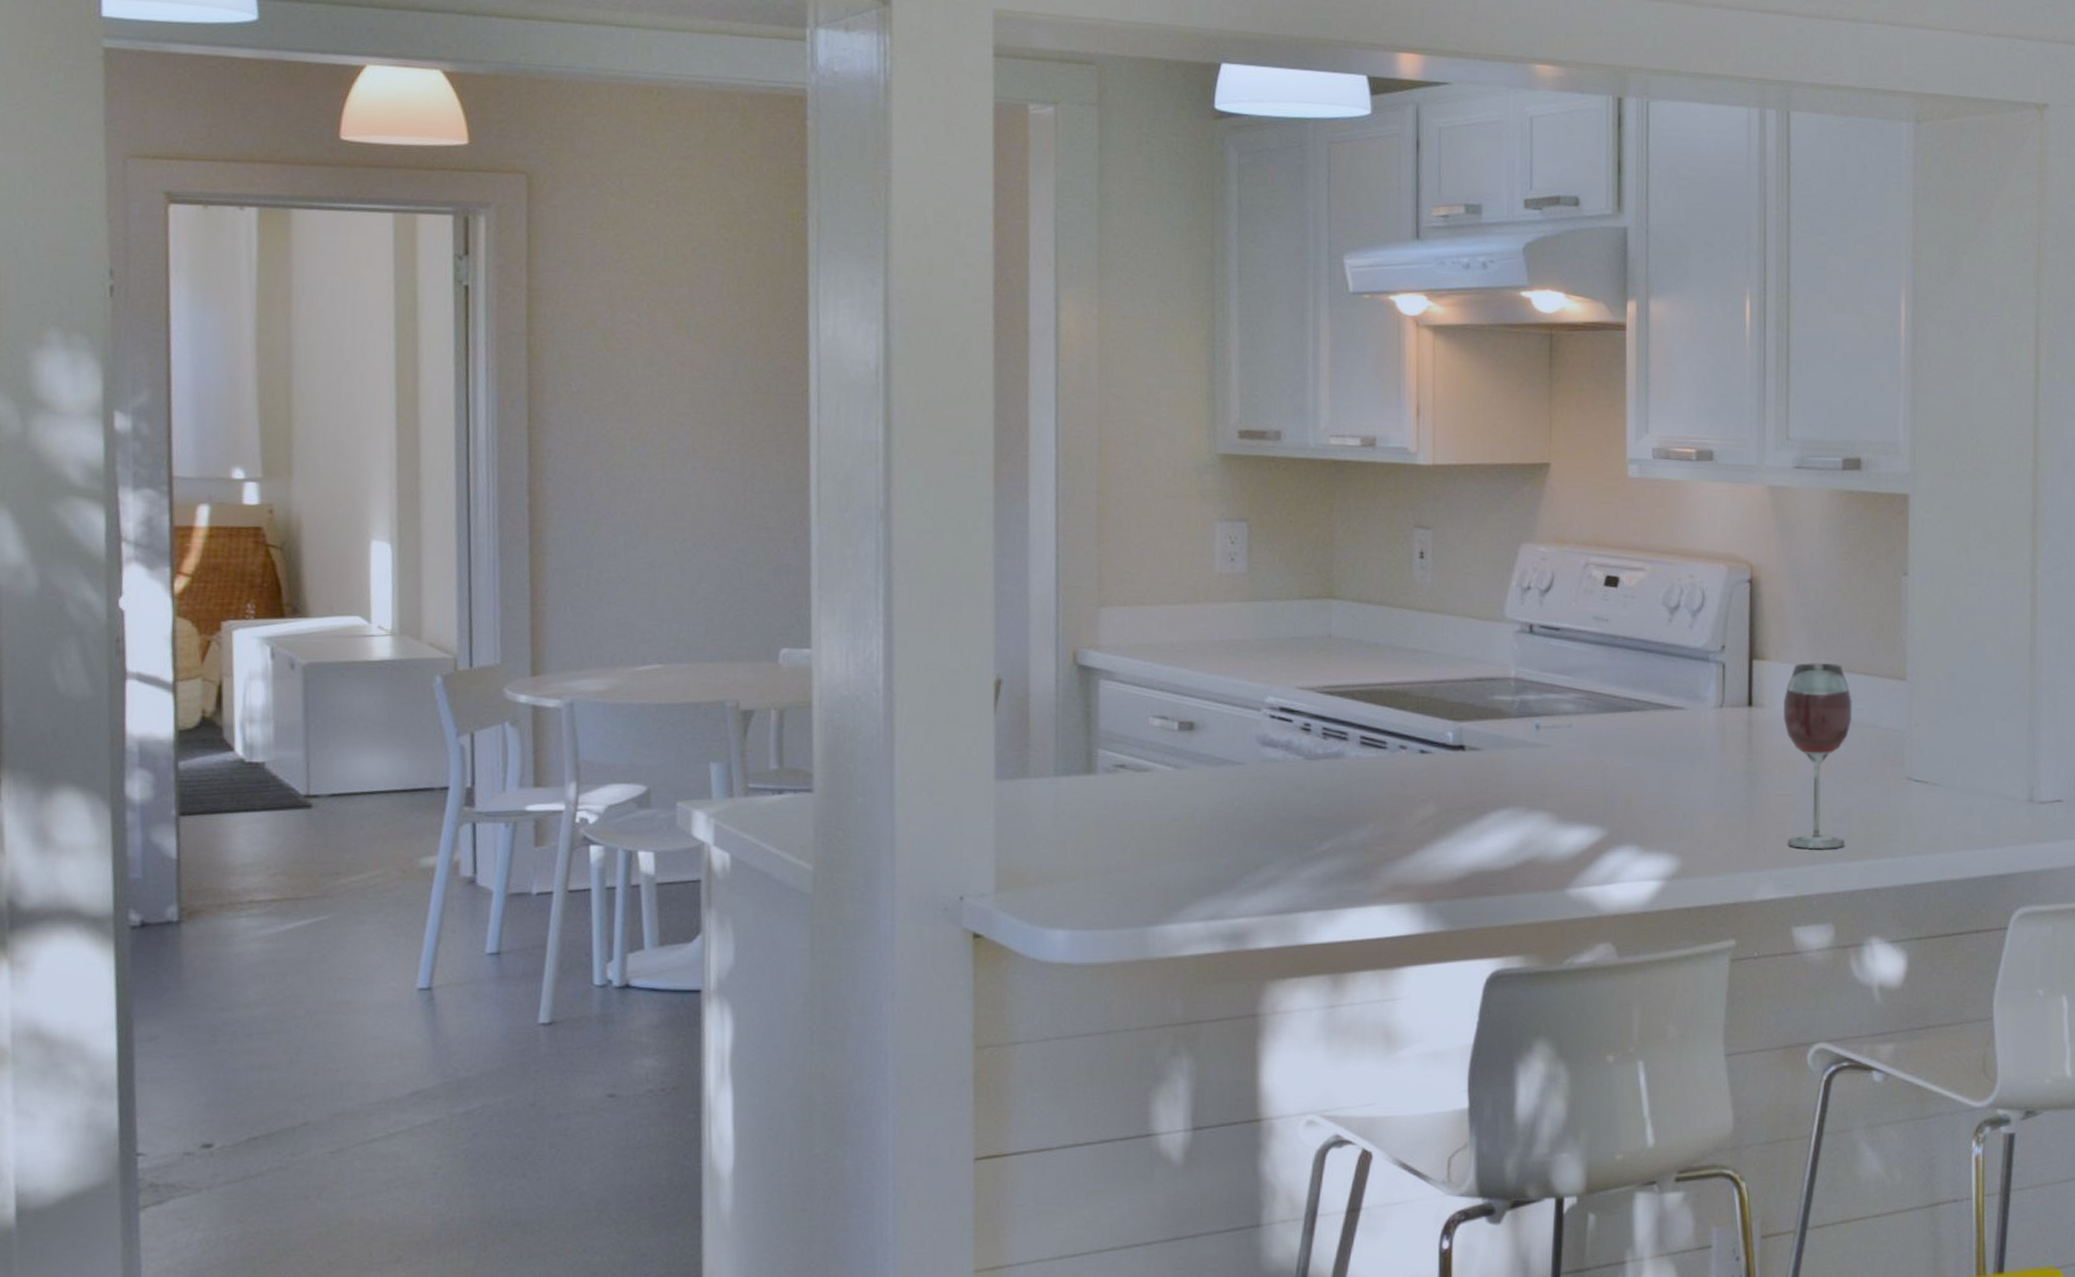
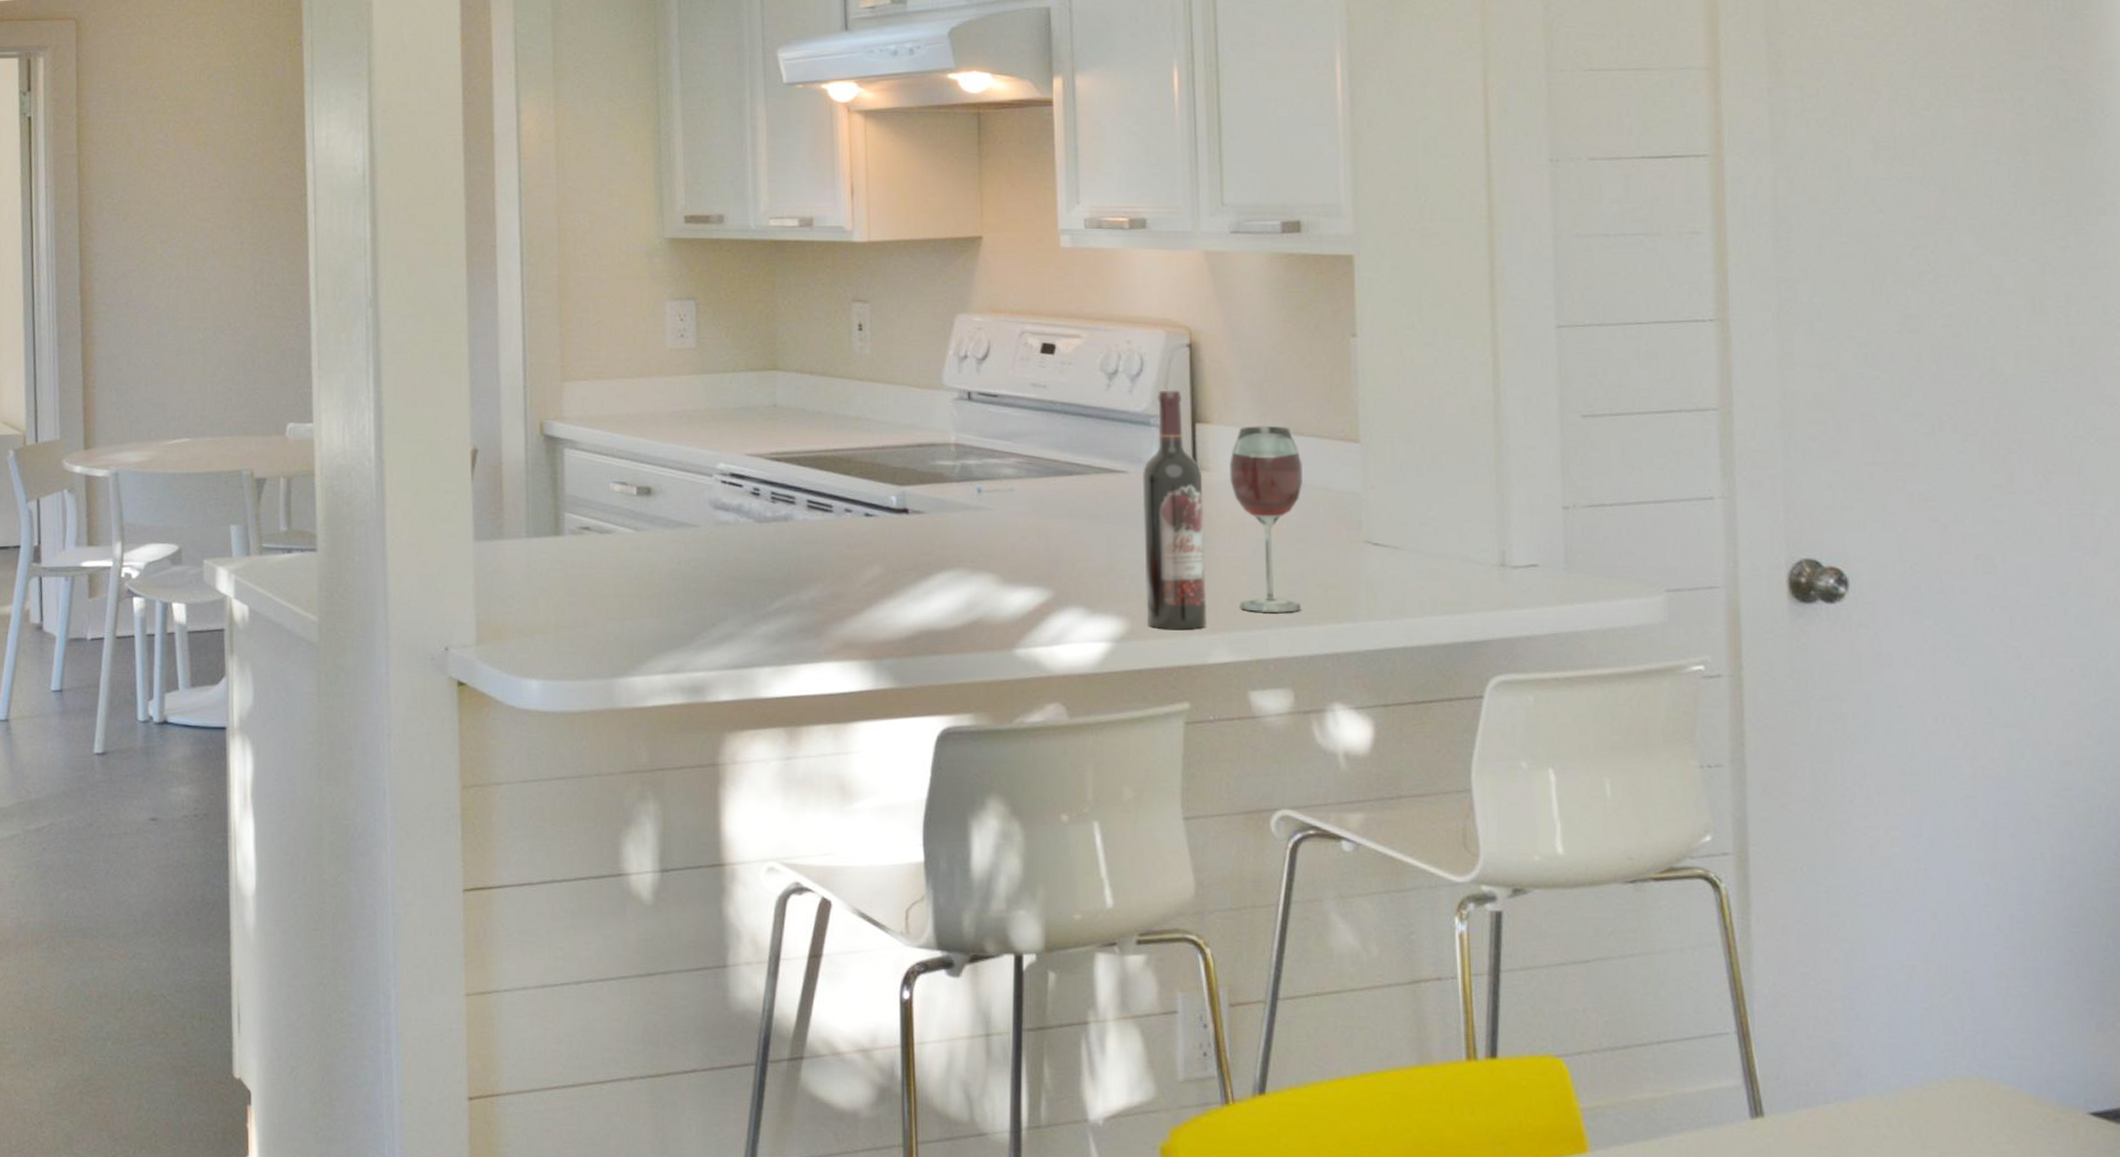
wine bottle: none [1697,624,1758,867] -> present [1142,389,1207,630]

